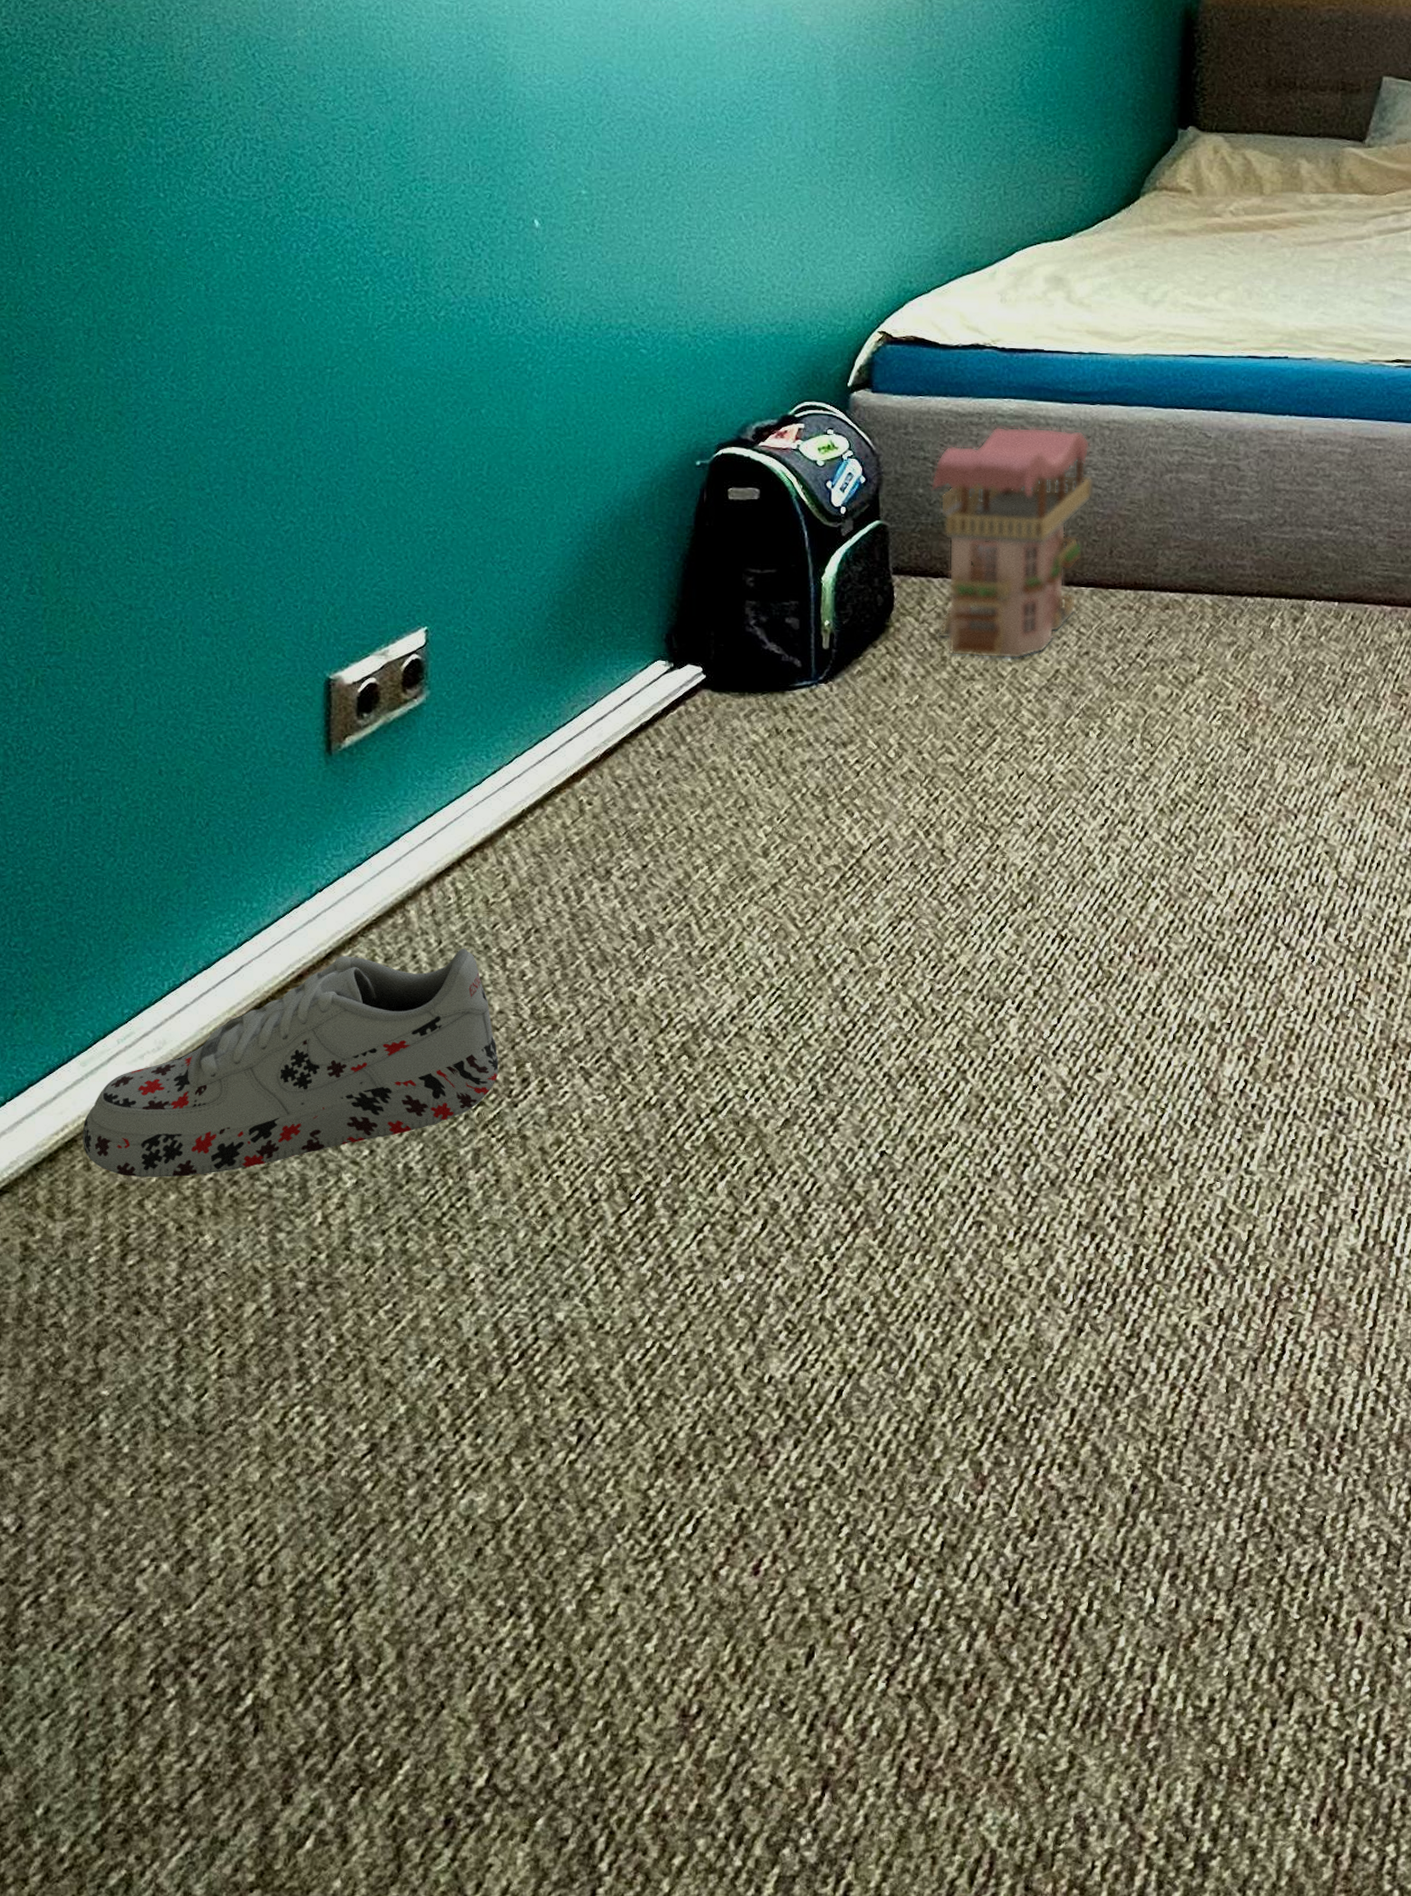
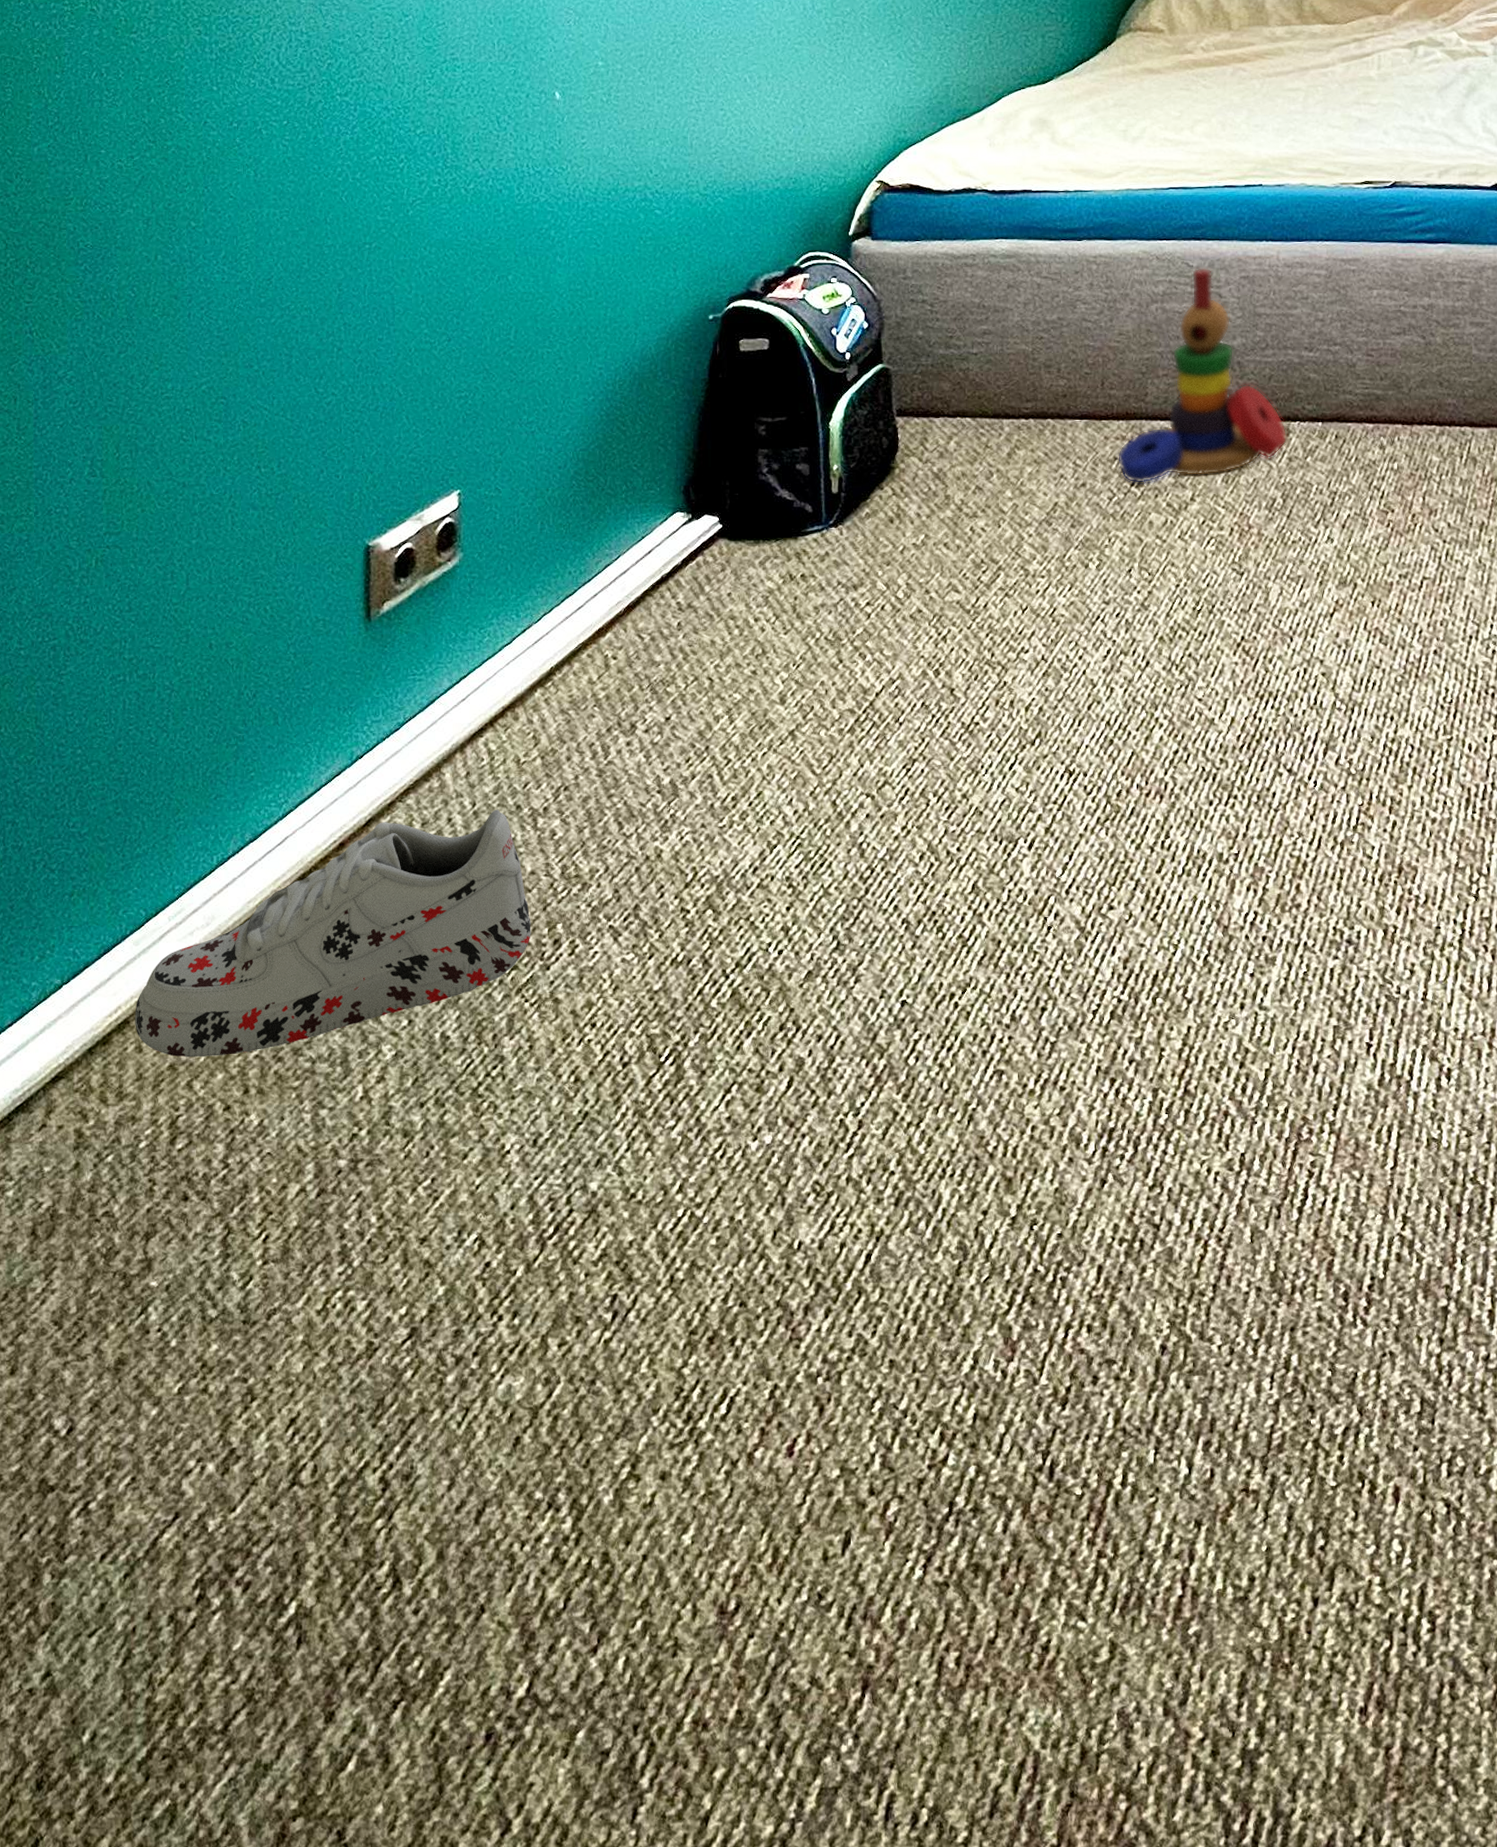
toy house: present [930,426,1092,659] -> none [929,265,1083,495]
stacking toy: none [1123,439,1302,655] -> present [1117,268,1288,484]

